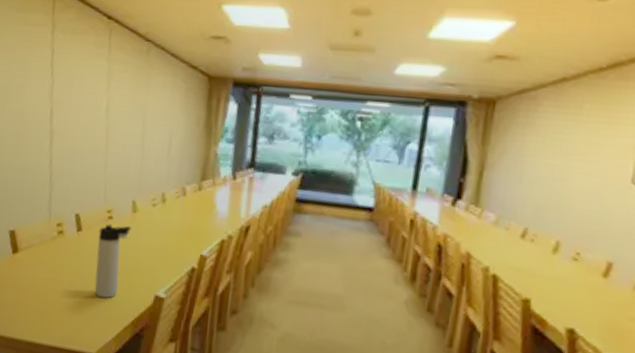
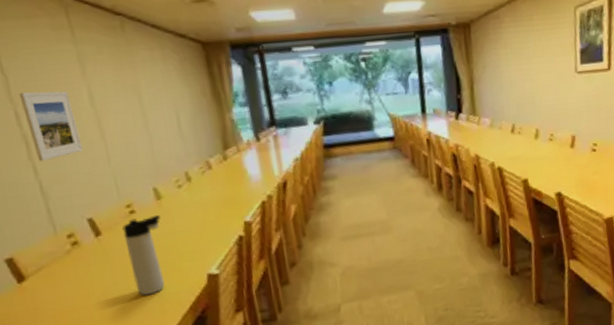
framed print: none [55,94,93,156] -> present [18,91,84,162]

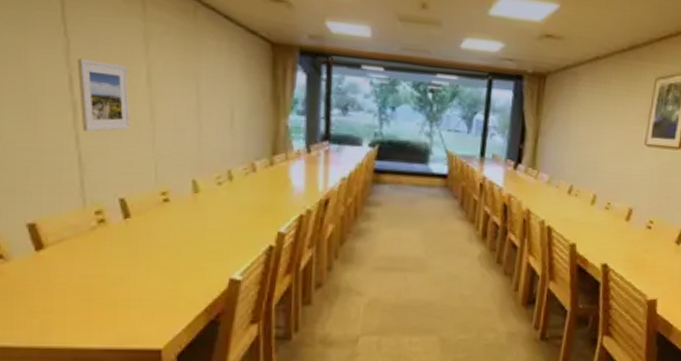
thermos bottle: present [122,214,165,296] -> none [153,207,194,289]

